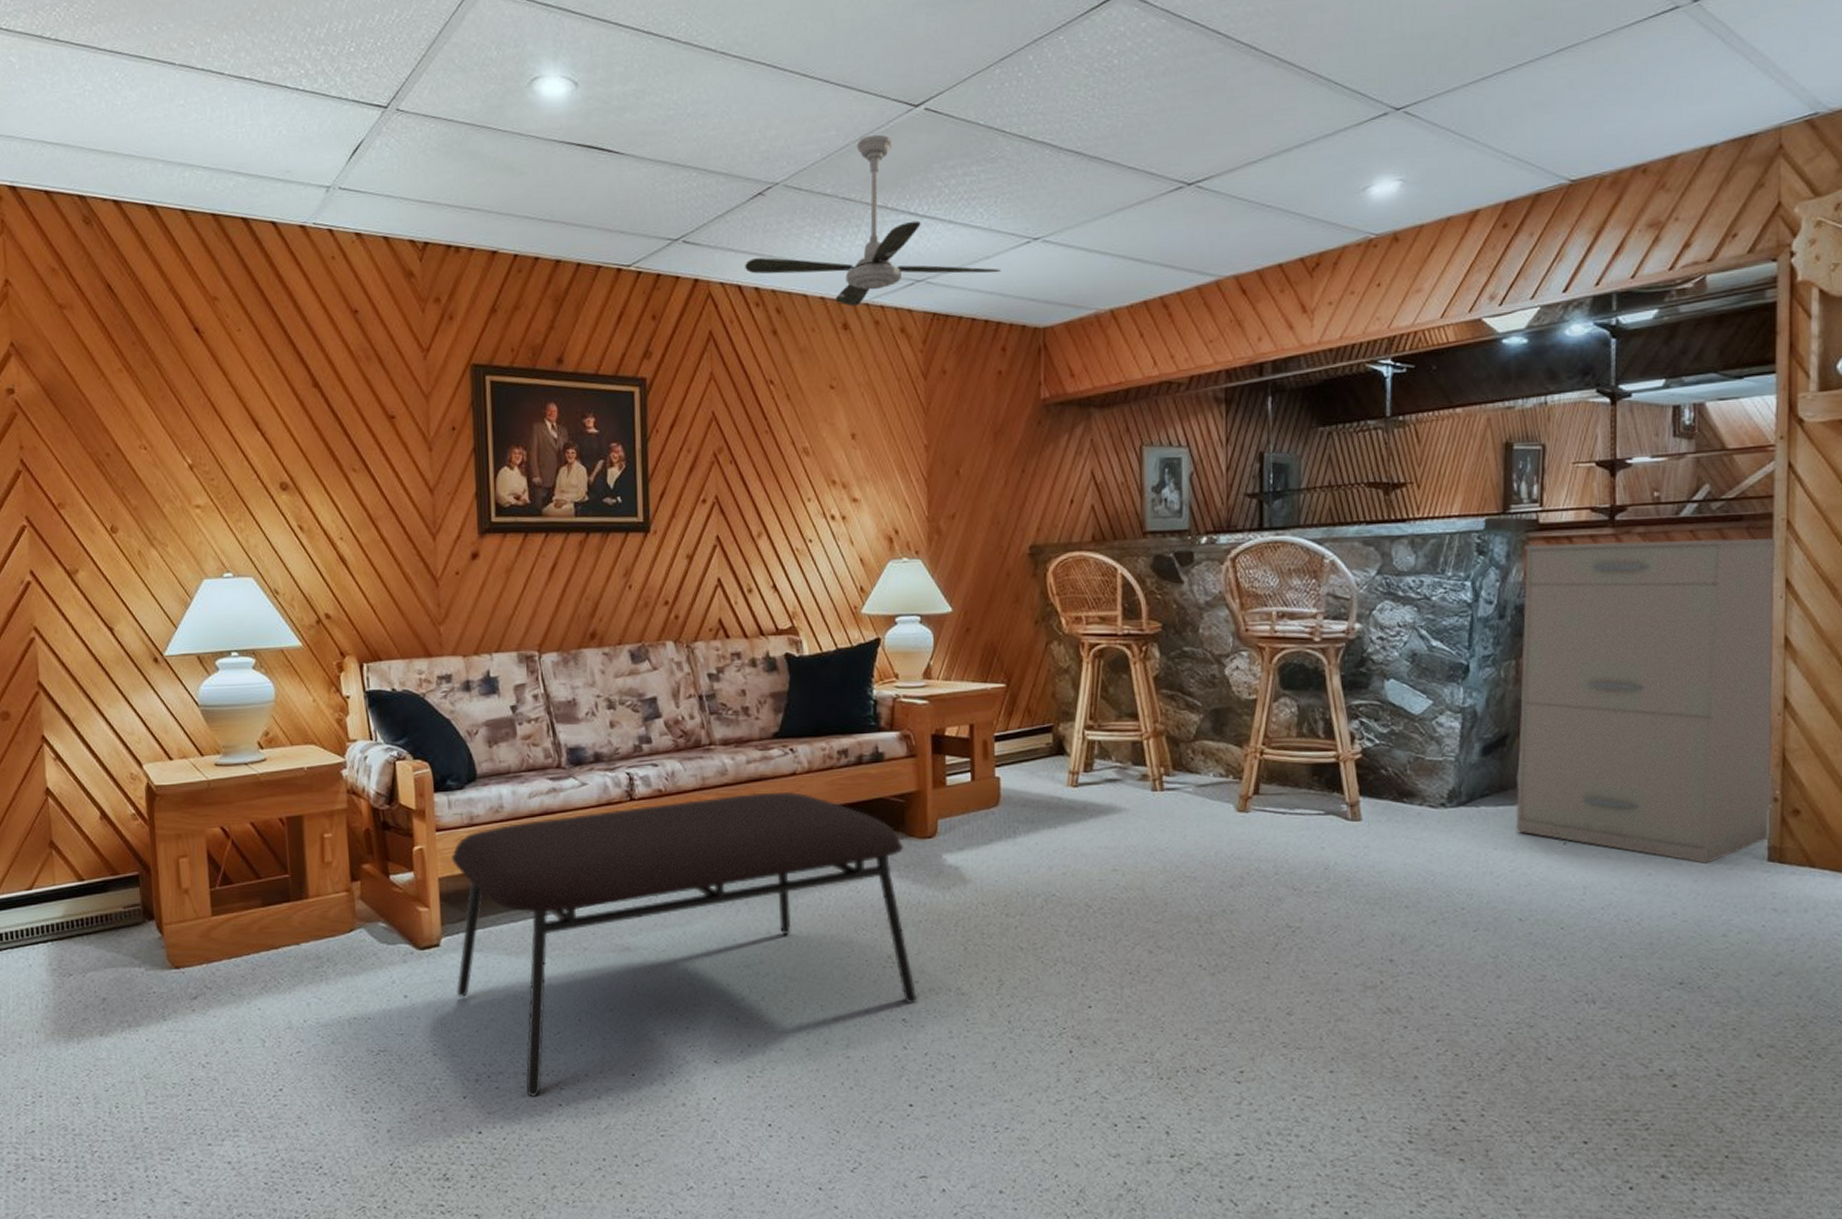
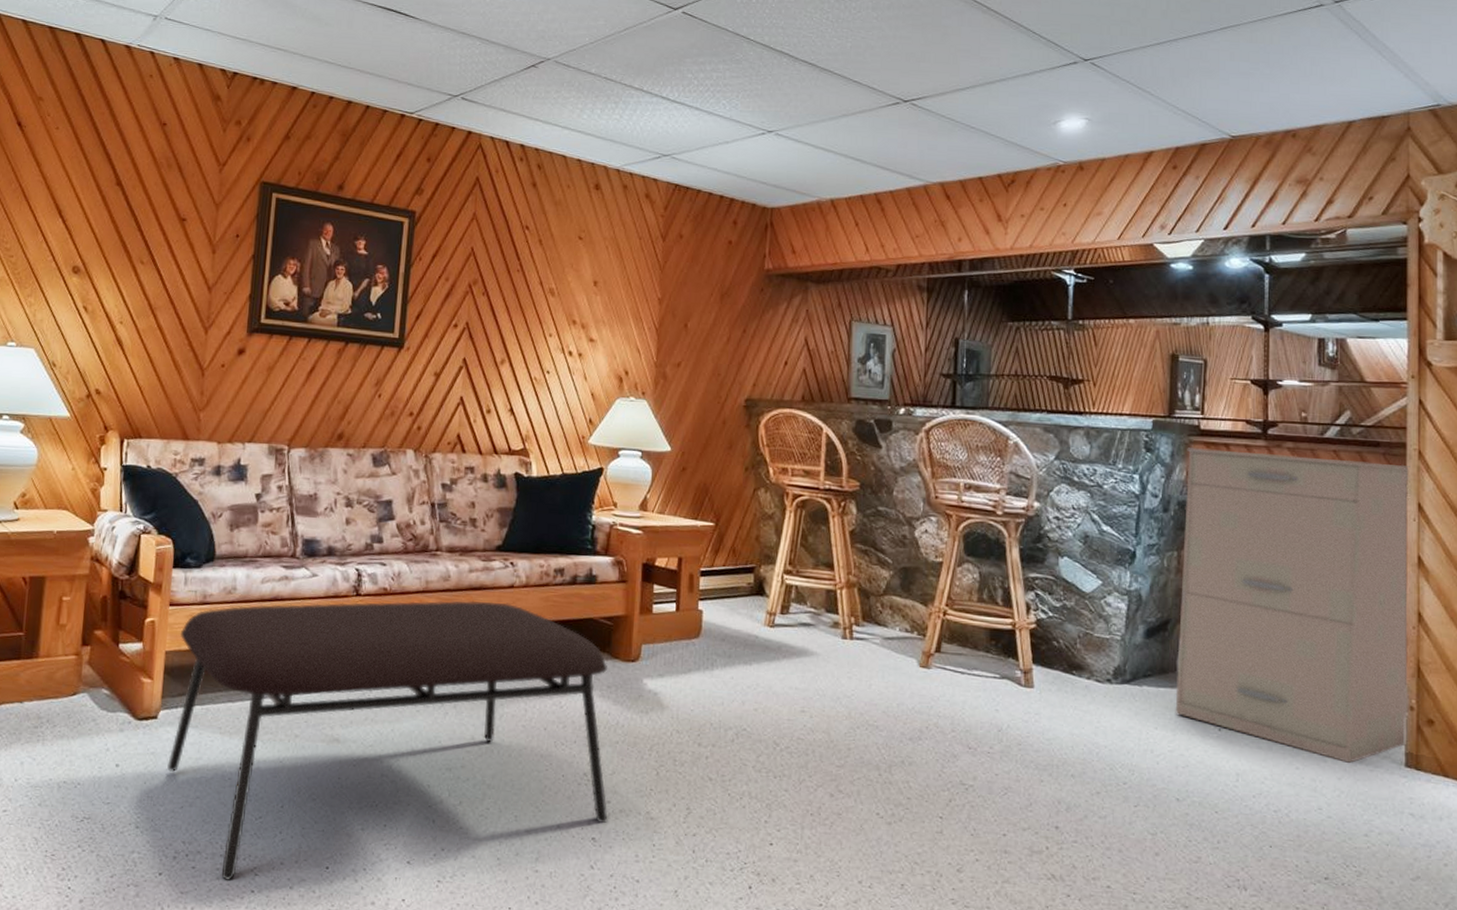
ceiling fan: present [745,134,1001,307] -> none [514,28,738,171]

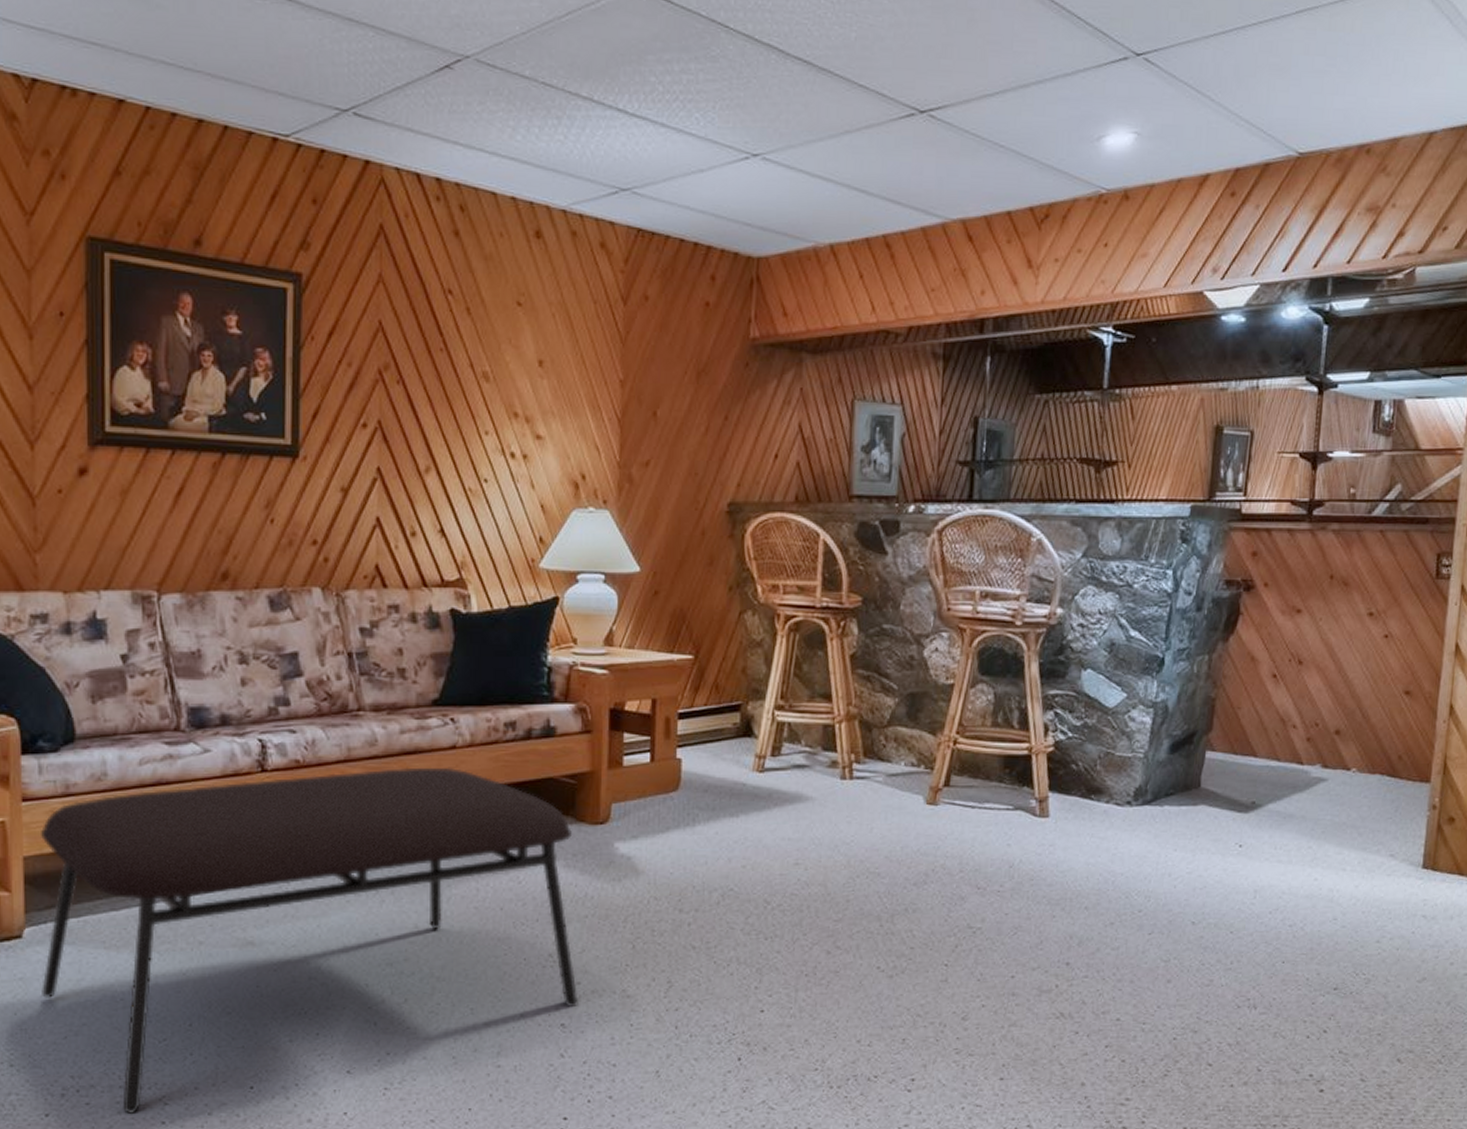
filing cabinet: present [1175,447,1410,763] -> none [1196,535,1458,869]

